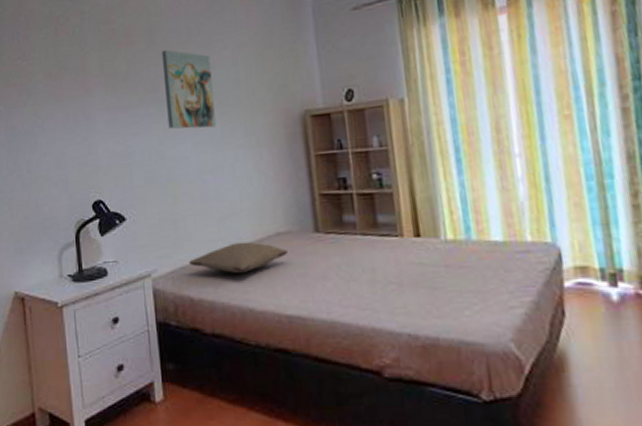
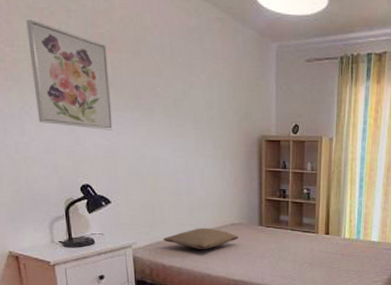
wall art: none [42,29,127,136] -> present [26,19,113,130]
wall art: present [161,50,216,129] -> none [146,64,191,138]

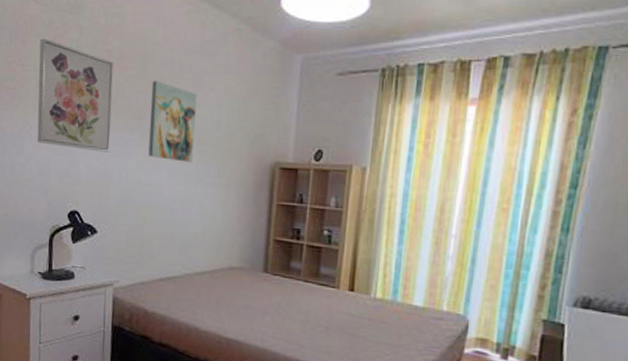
wall art: none [146,64,191,138] -> present [148,81,197,163]
pillow: present [163,228,239,249] -> none [149,269,237,296]

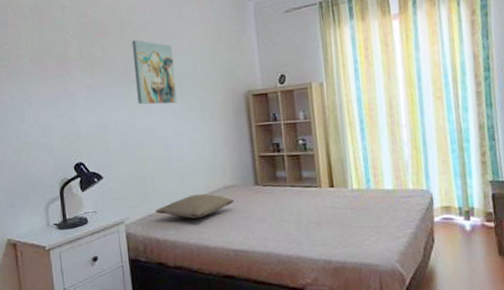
wall art: present [37,38,114,152] -> none [28,19,103,109]
pillow: none [149,269,237,296] -> present [156,194,234,219]

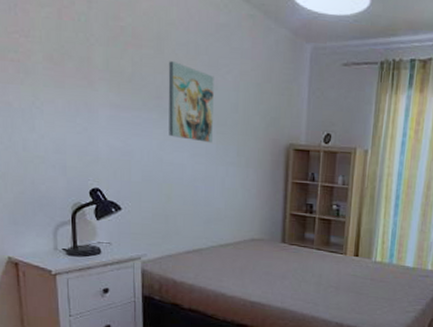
pillow: present [156,194,234,219] -> none [176,242,258,266]

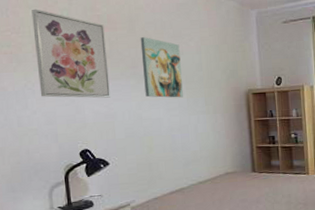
wall art: none [44,8,129,131] -> present [31,9,110,98]

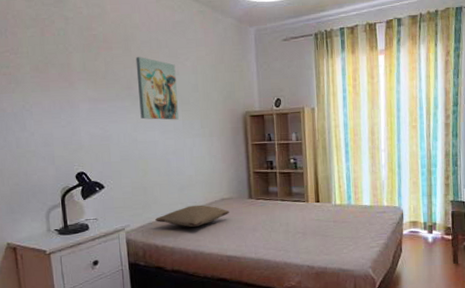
wall art: present [31,9,110,98] -> none [29,29,106,120]
pillow: none [161,179,234,201] -> present [155,205,229,227]

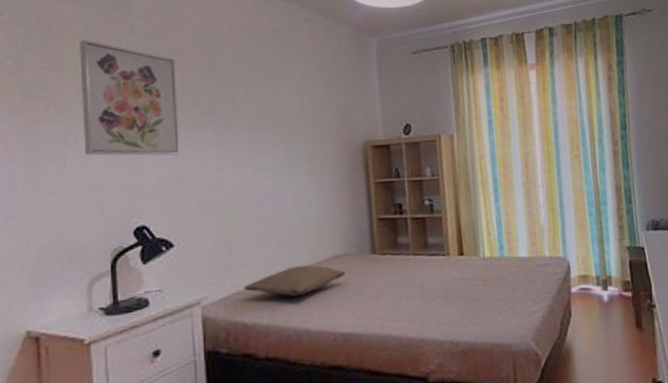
wall art: none [29,29,106,120] -> present [80,39,179,156]
wall art: present [135,57,179,120] -> none [222,74,278,154]

